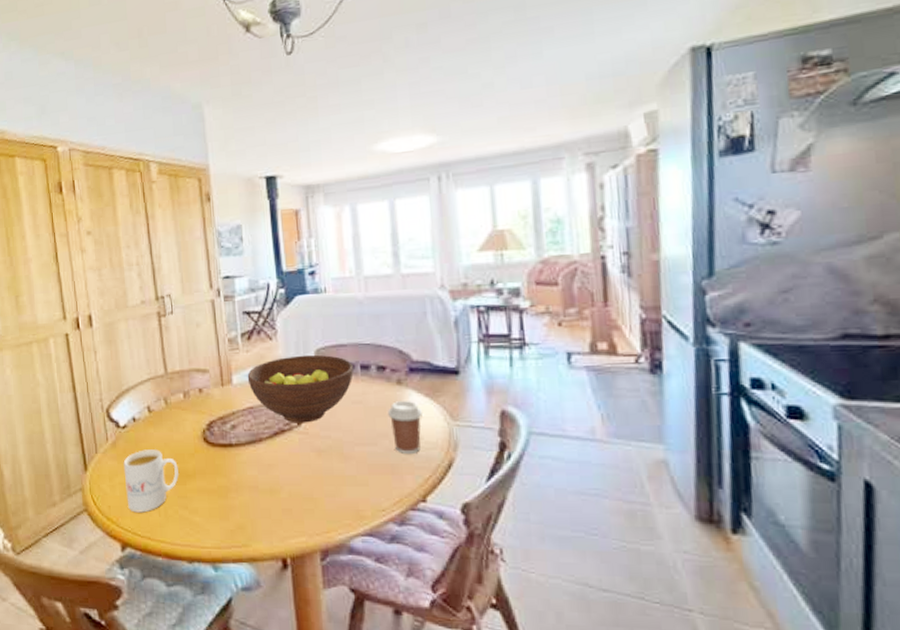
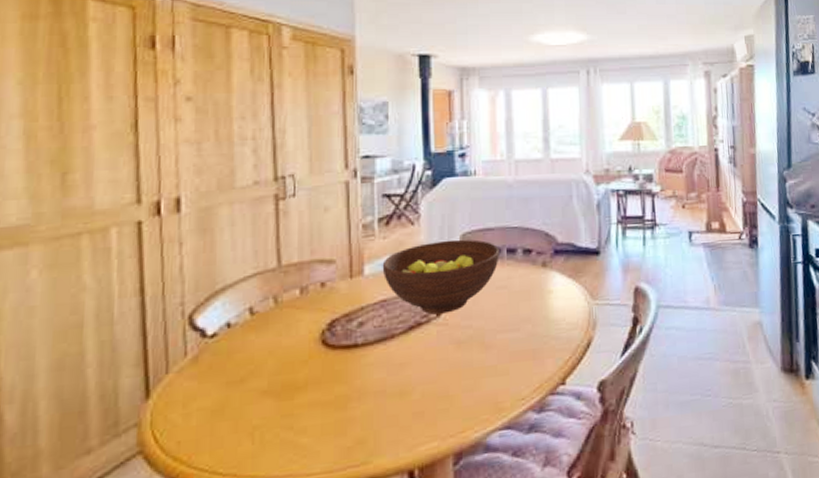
mug: present [123,449,179,513] -> none [206,360,285,445]
coffee cup: present [388,401,422,453] -> none [532,283,565,337]

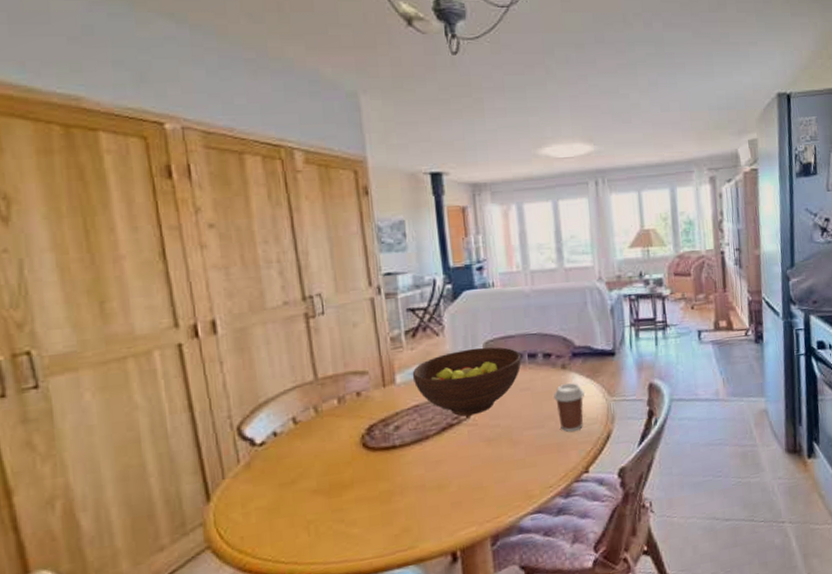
coffee cup: none [532,283,565,337] -> present [554,383,584,432]

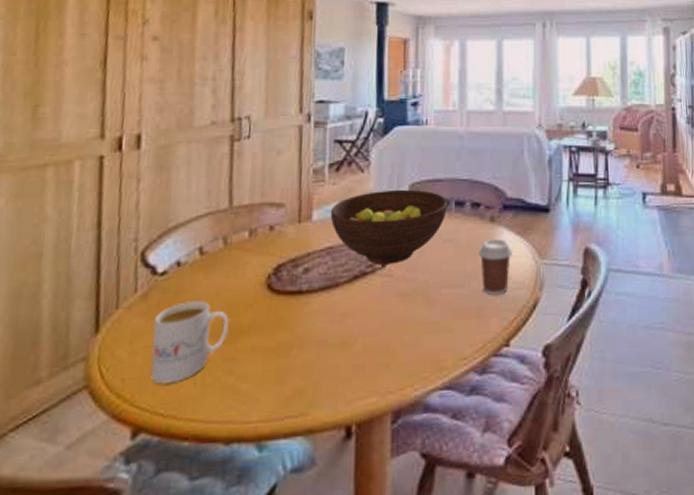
mug: none [260,463,333,538] -> present [151,301,229,385]

